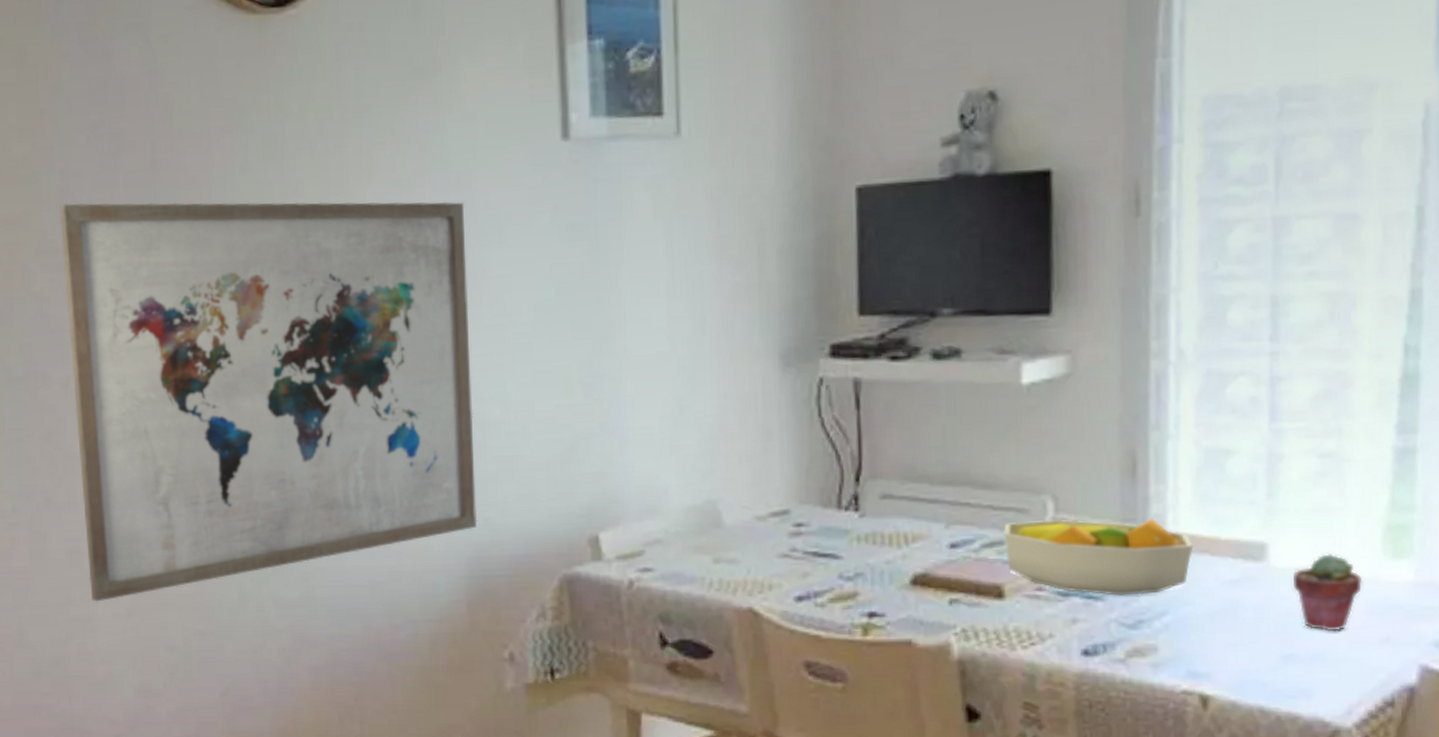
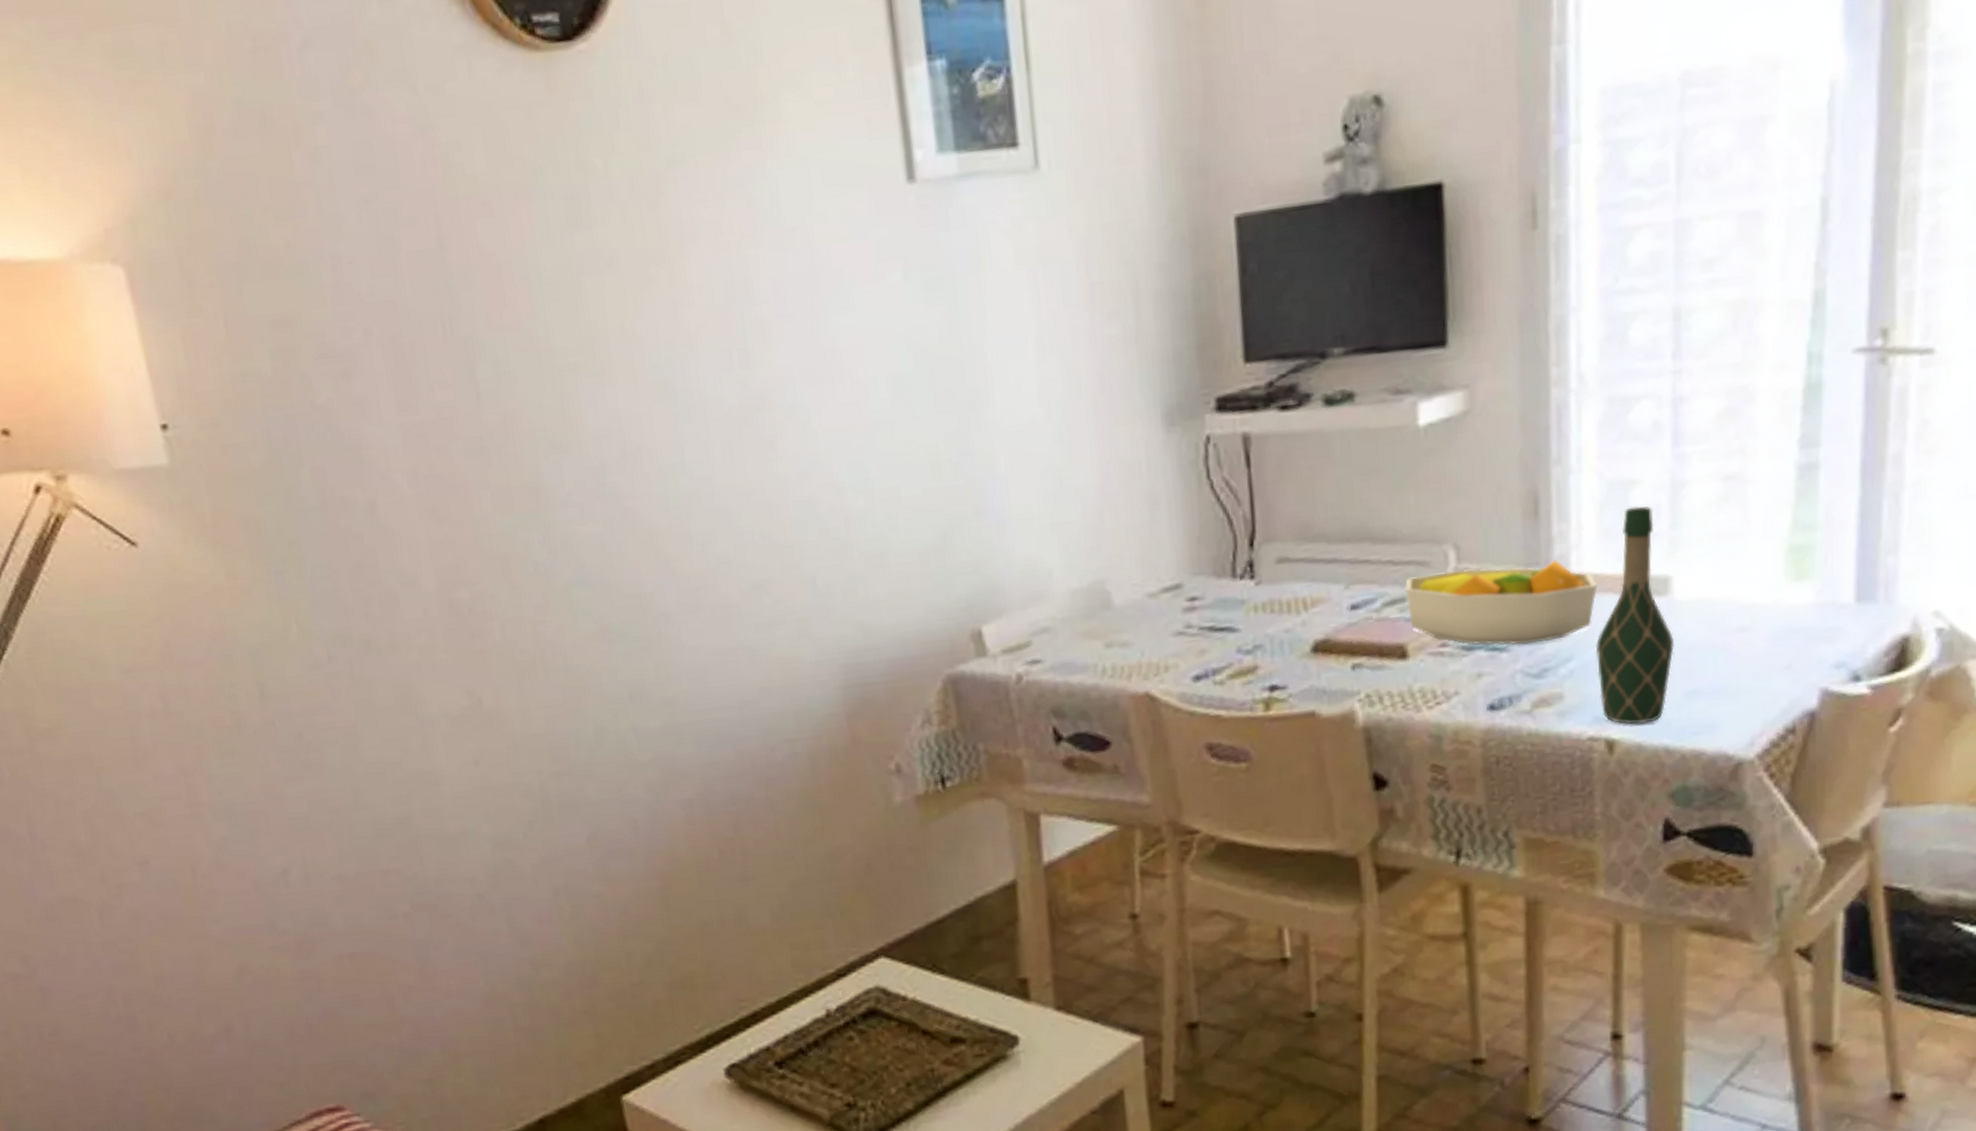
wall art: present [59,201,478,602] -> none [335,264,849,752]
wine bottle: none [1190,475,1270,682] -> present [1595,506,1674,724]
potted succulent: present [1292,553,1363,632] -> none [1696,581,1766,663]

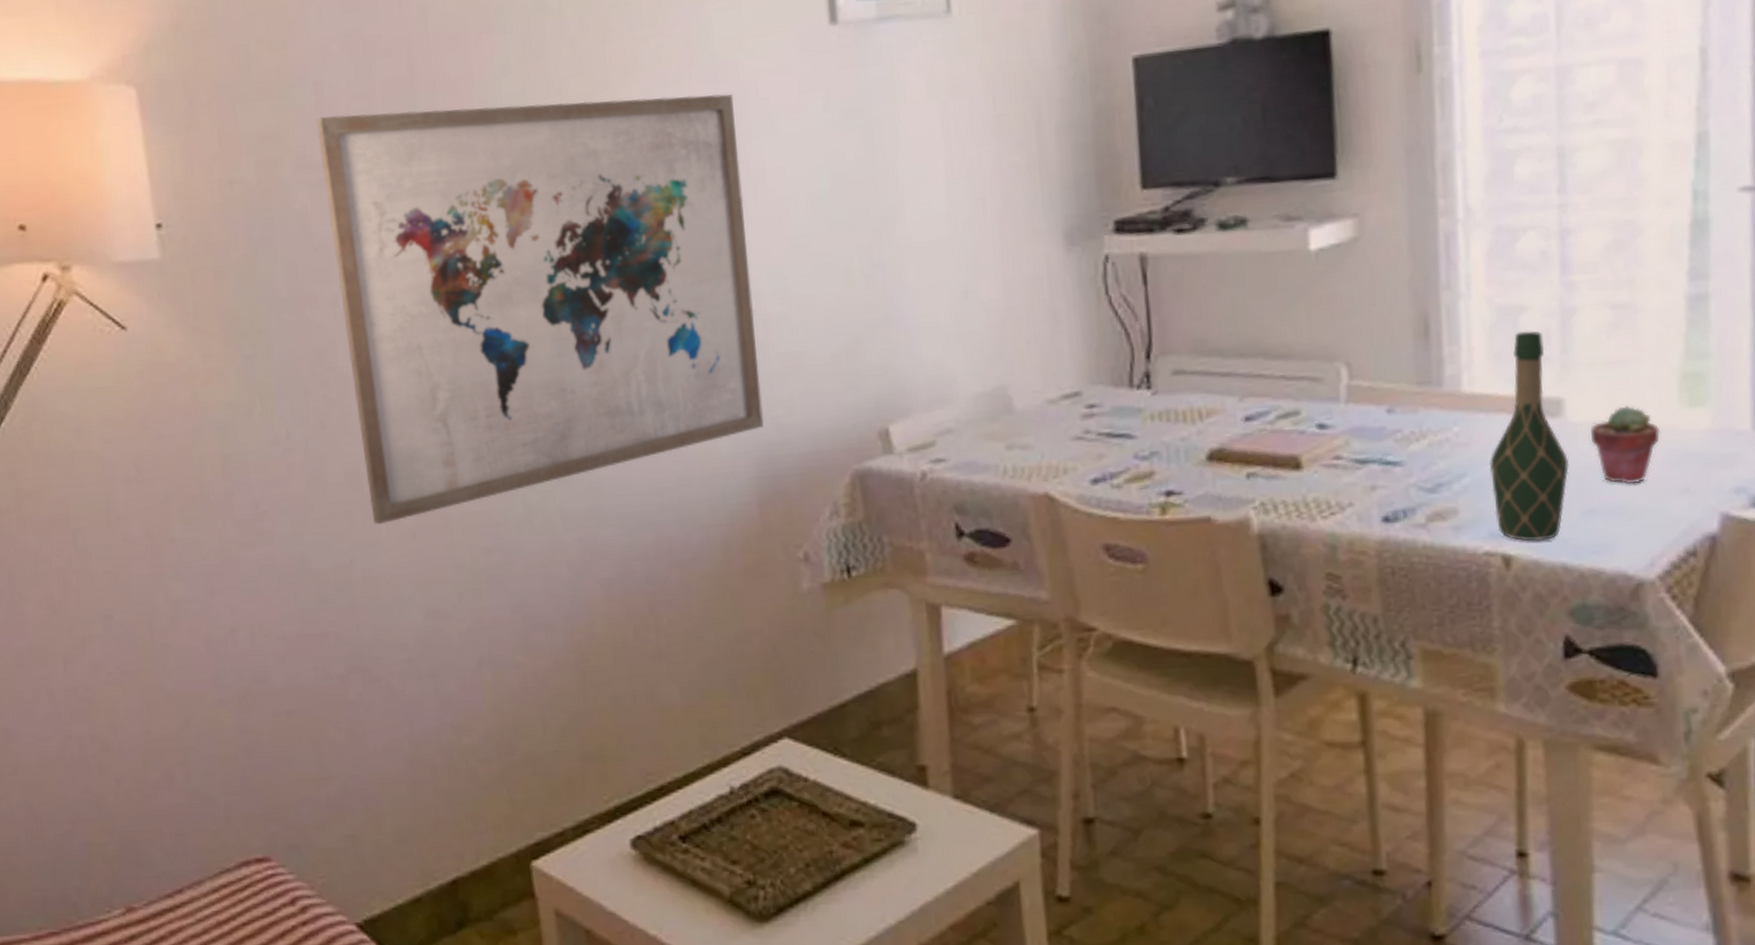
wall art: none [335,264,849,752] -> present [316,94,764,525]
fruit bowl: present [1405,560,1598,646] -> none [1298,379,1490,460]
potted succulent: none [1696,581,1766,663] -> present [1590,405,1661,484]

